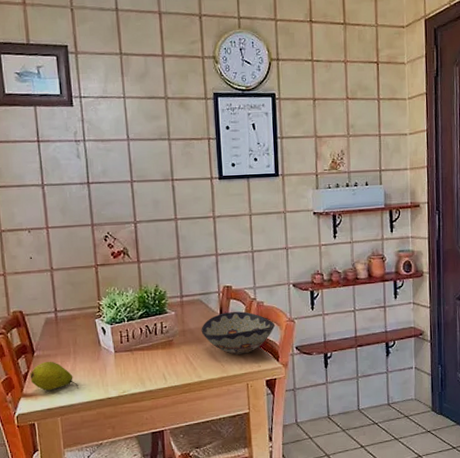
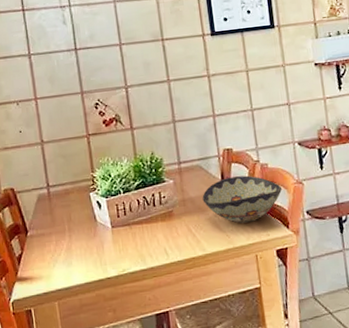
fruit: present [30,361,78,391] -> none [24,240,75,273]

